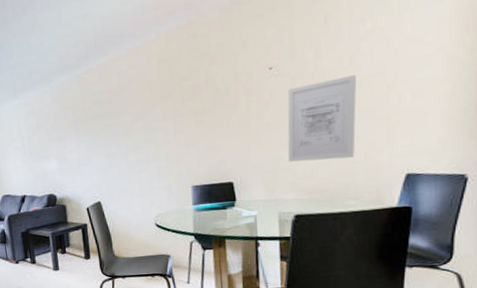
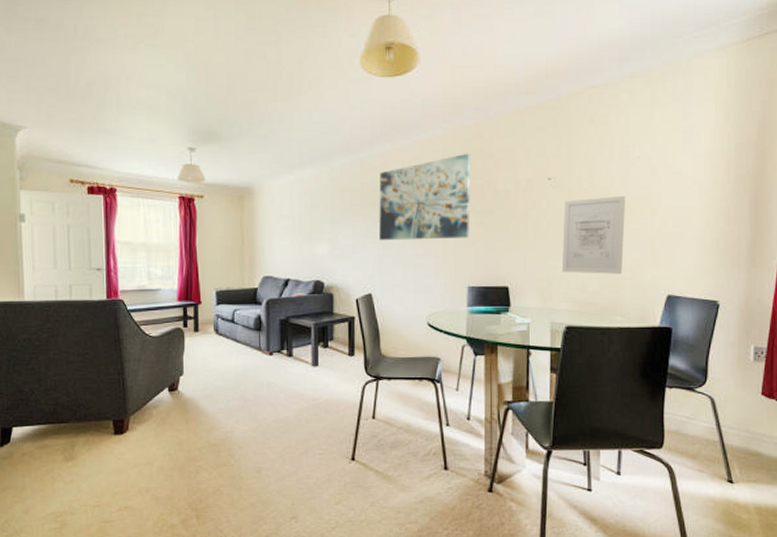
wall art: none [98,53,190,152] -> present [378,153,471,241]

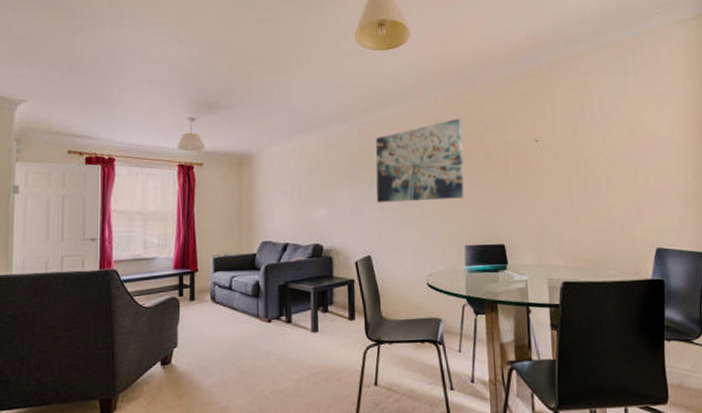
wall art: present [561,196,626,274] -> none [552,155,612,230]

